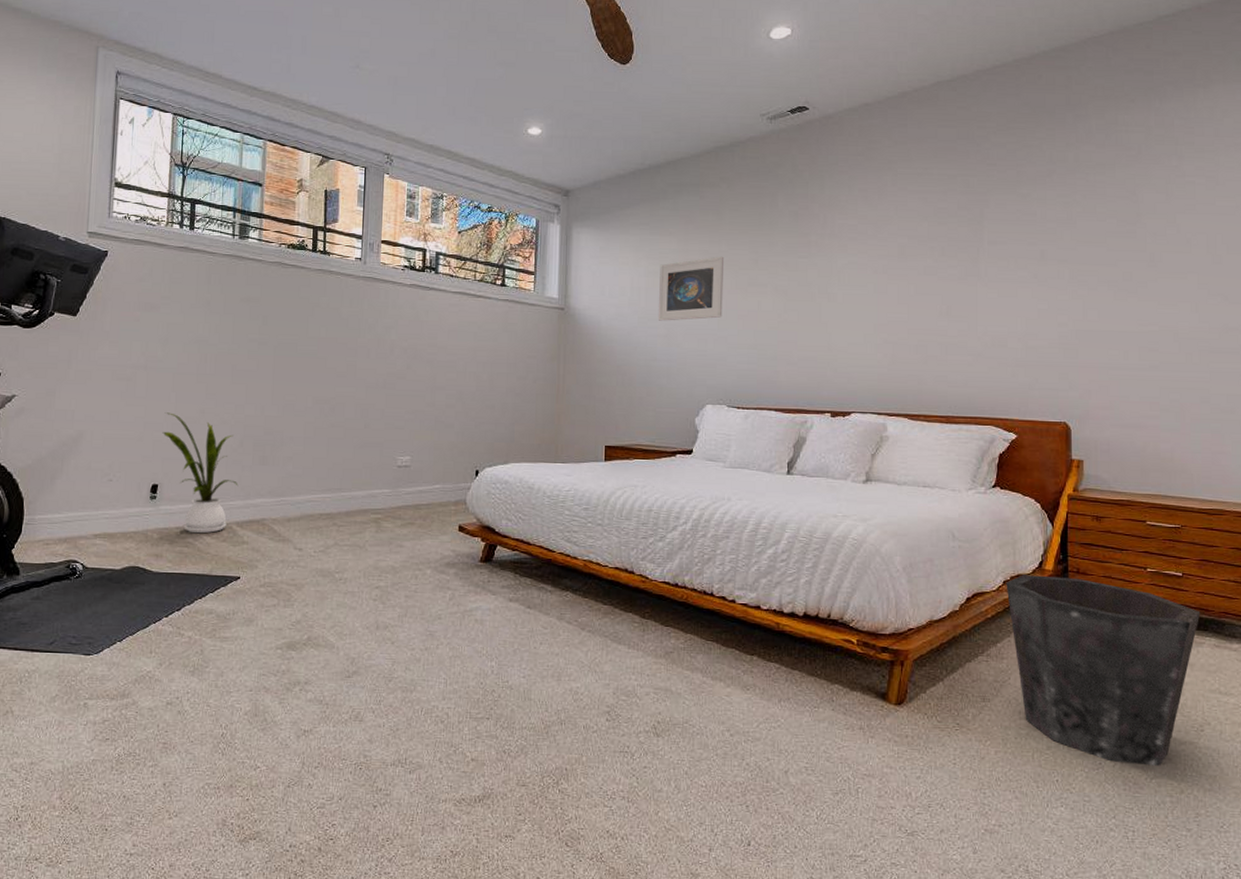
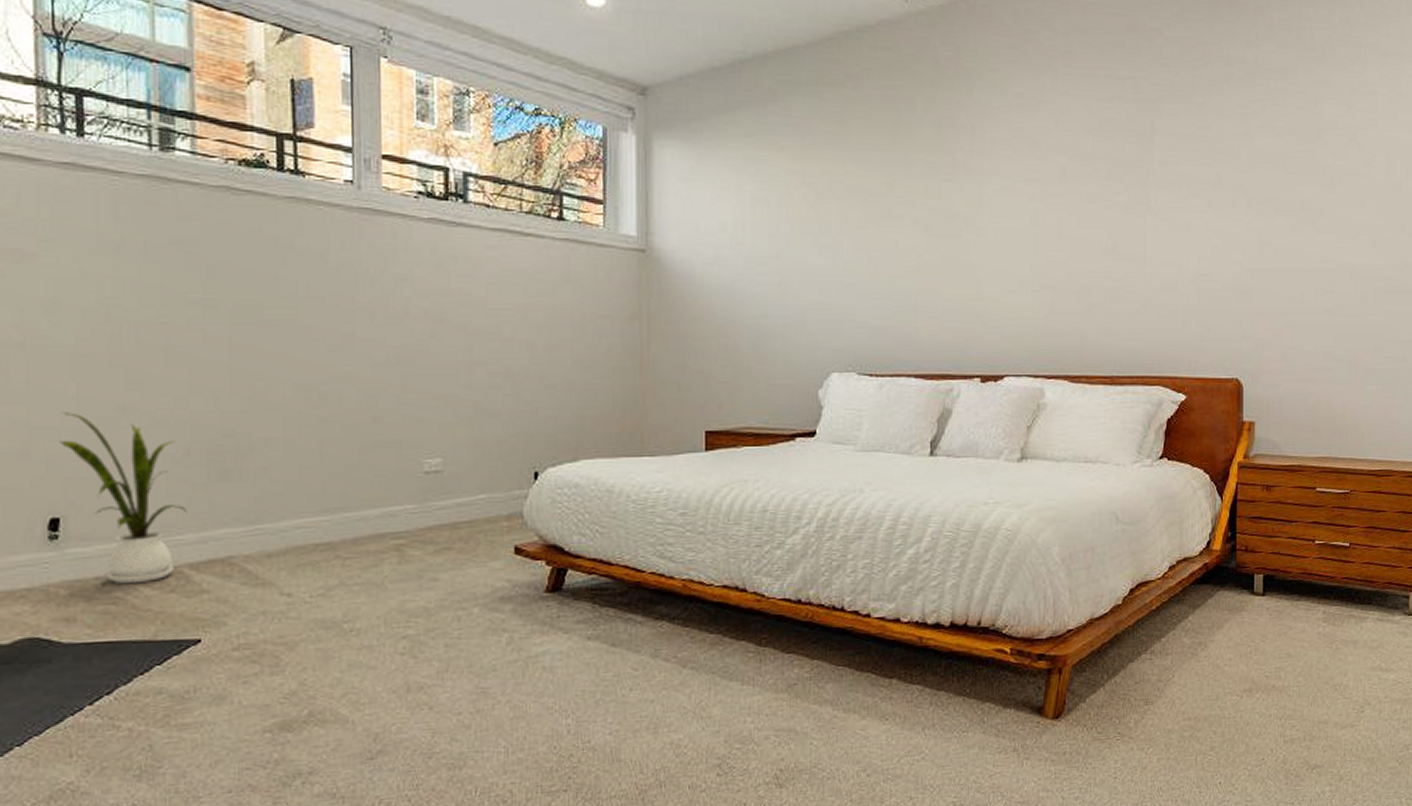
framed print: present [658,256,725,321] -> none [768,179,851,265]
waste bin: present [1006,575,1201,766] -> none [1172,557,1366,756]

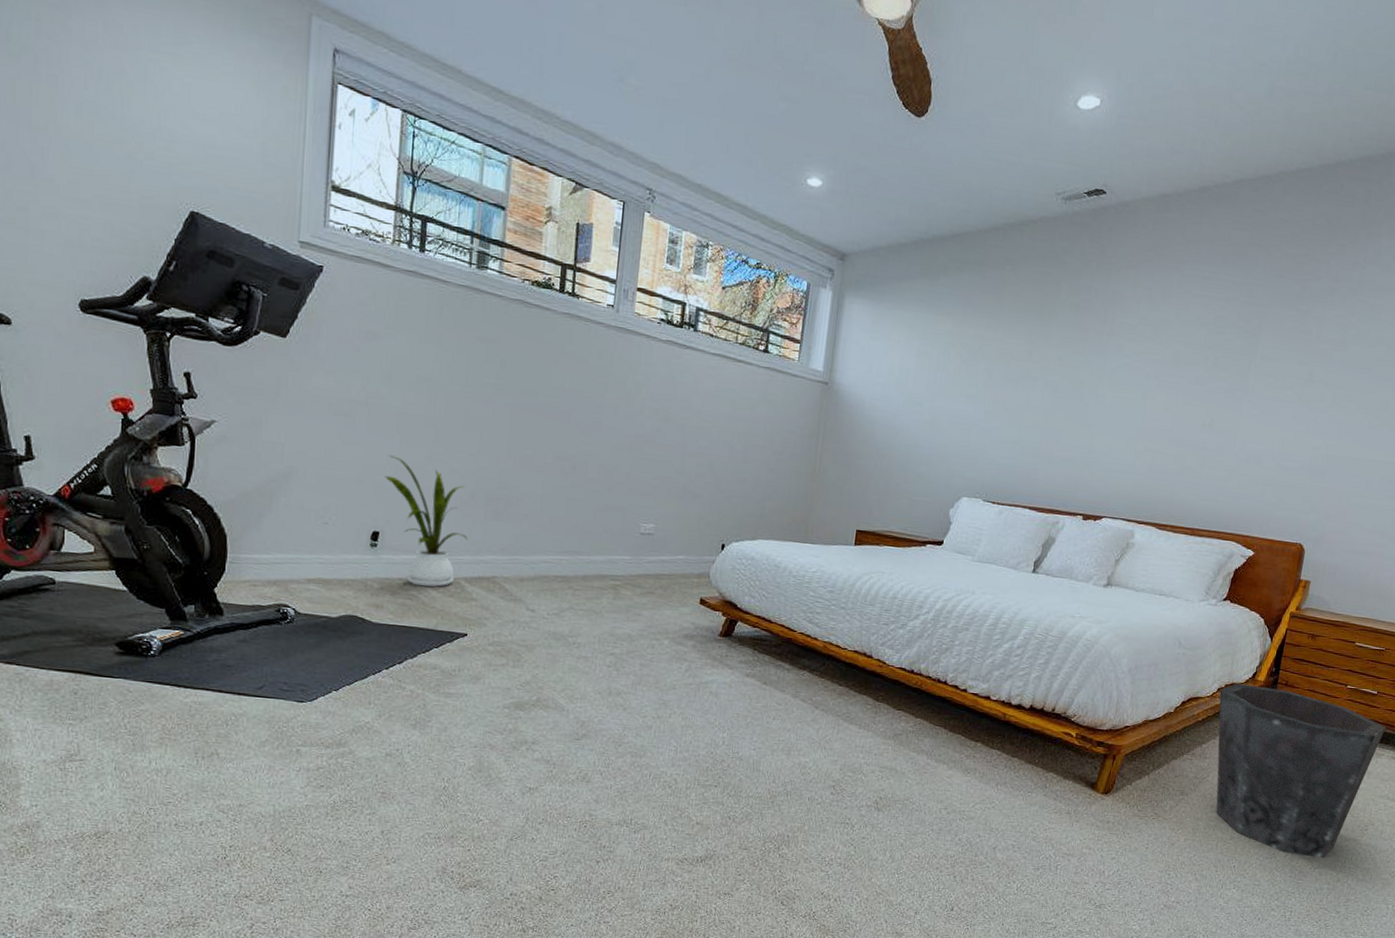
waste bin: none [1172,557,1366,756] -> present [1216,683,1386,858]

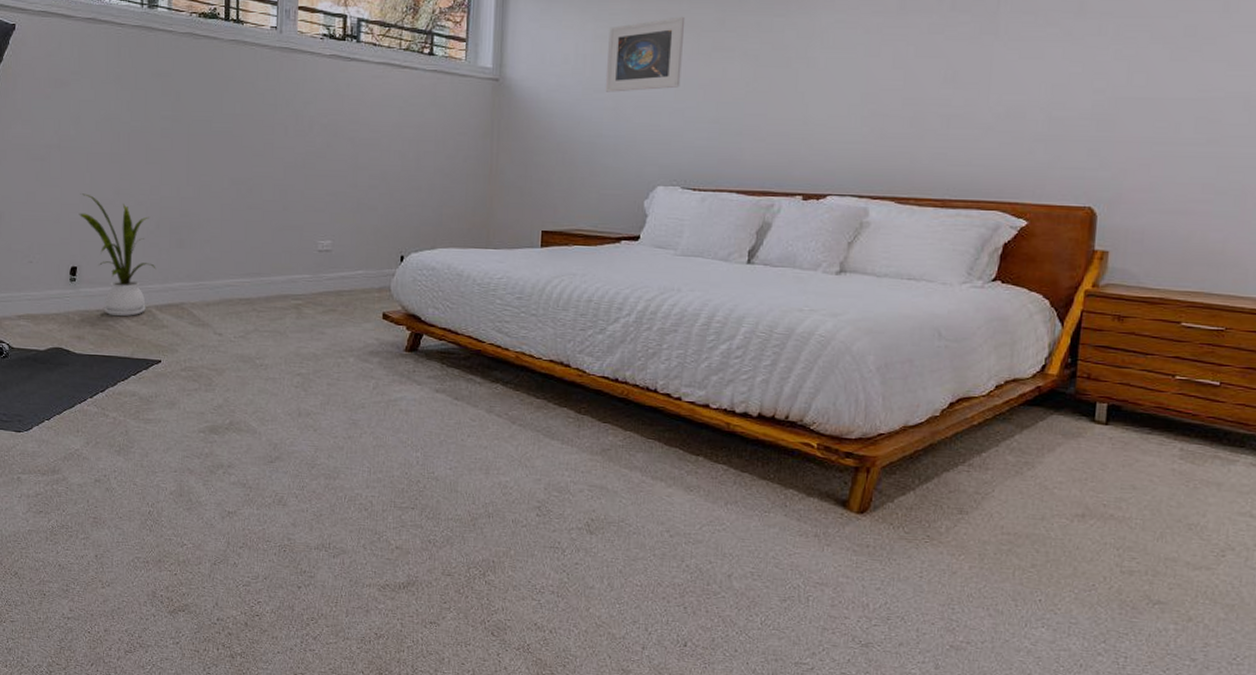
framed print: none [923,343,999,409] -> present [605,16,686,92]
waste bin: present [1216,683,1386,858] -> none [998,379,1238,591]

